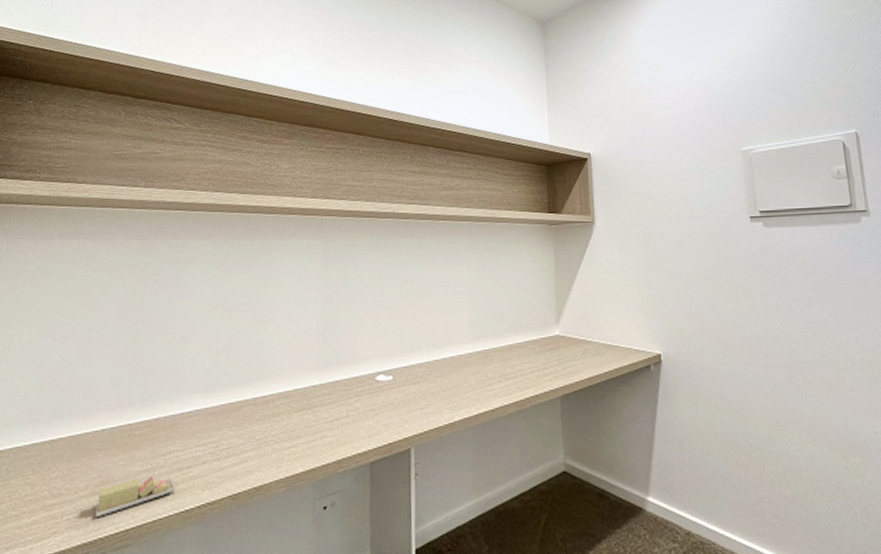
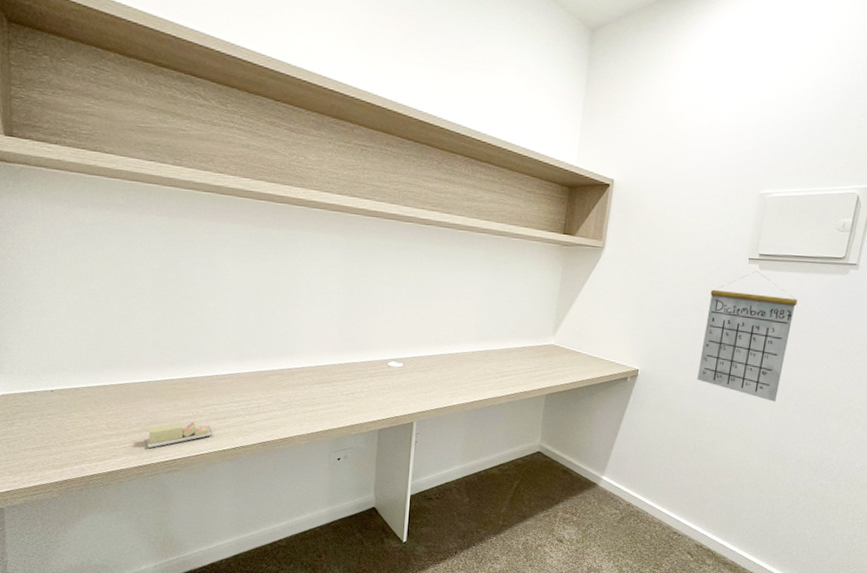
calendar: none [718,229,829,377] -> present [697,271,798,402]

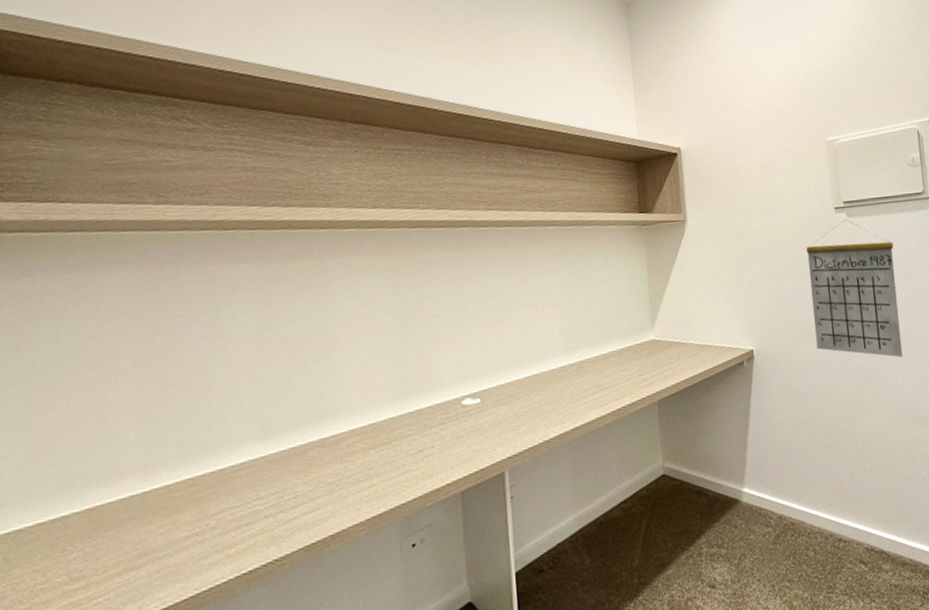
sticky notes: present [147,422,213,448] -> none [132,539,232,595]

